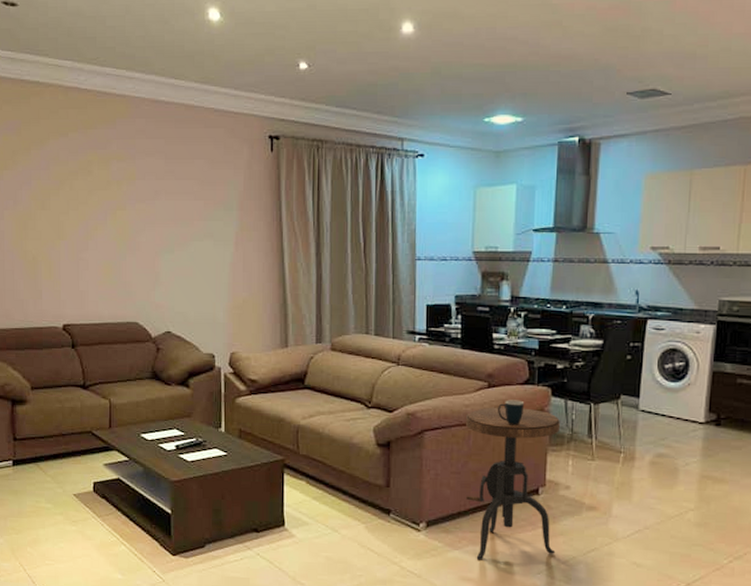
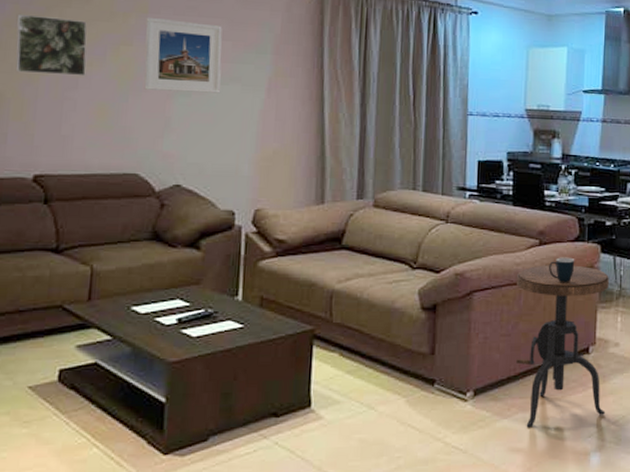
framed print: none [40,188,93,239] -> present [15,13,87,77]
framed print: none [135,183,198,249] -> present [144,16,223,93]

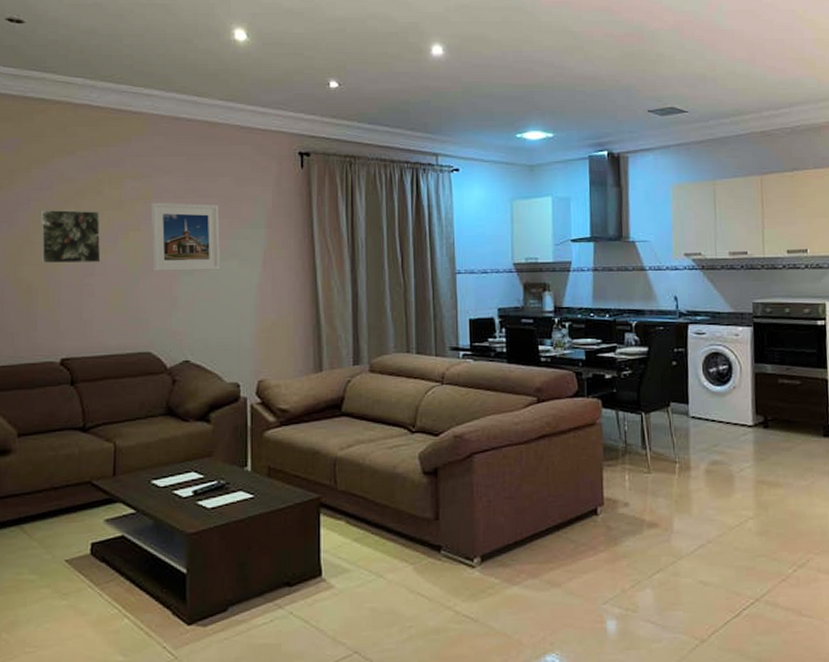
side table: present [515,265,609,428] -> none [517,422,620,595]
mug: present [549,257,575,283] -> none [549,414,576,442]

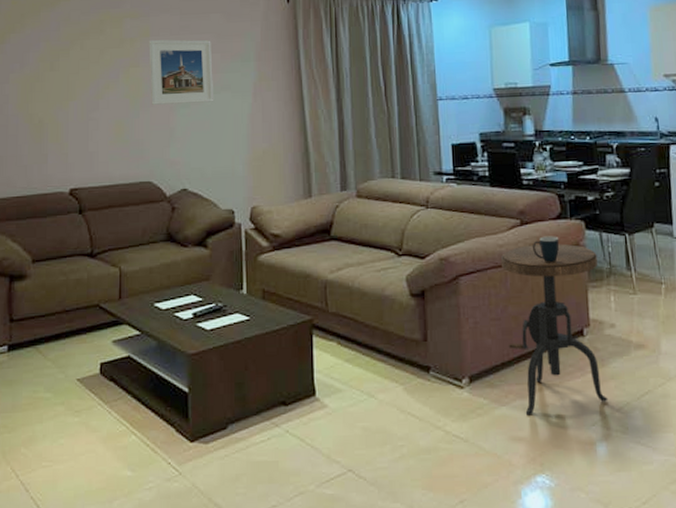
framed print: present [40,209,101,264] -> none [48,49,104,101]
side table: none [517,422,620,595] -> present [501,243,608,416]
mug: none [549,414,576,442] -> present [533,236,560,263]

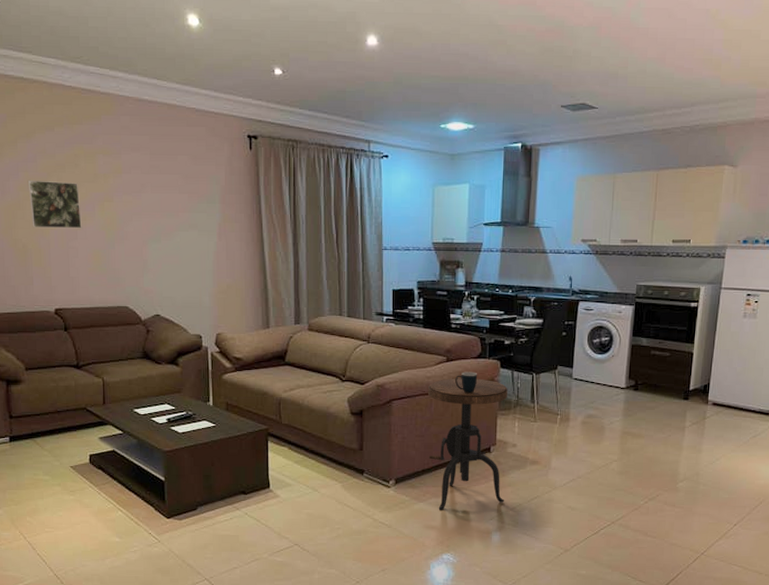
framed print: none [48,49,104,101] -> present [27,180,82,229]
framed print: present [149,39,214,105] -> none [121,176,183,239]

